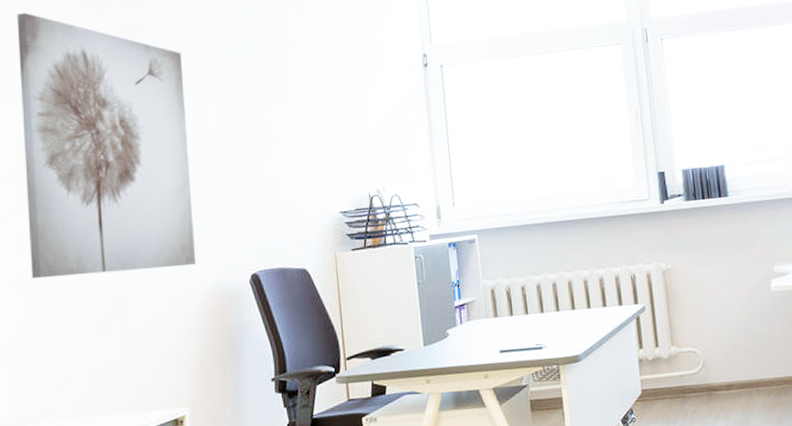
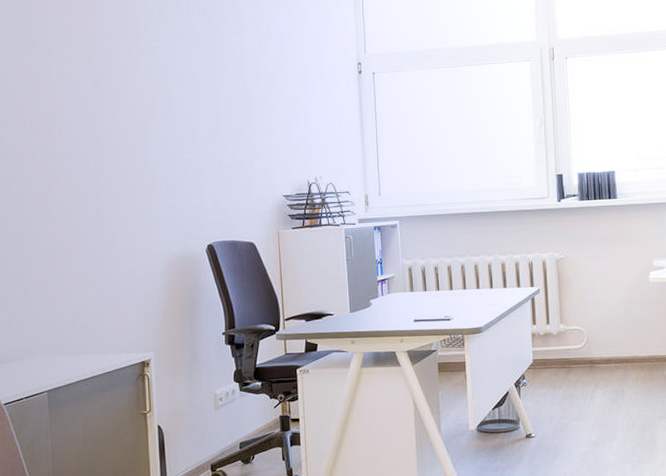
wall art: present [16,12,197,279] -> none [15,12,162,239]

